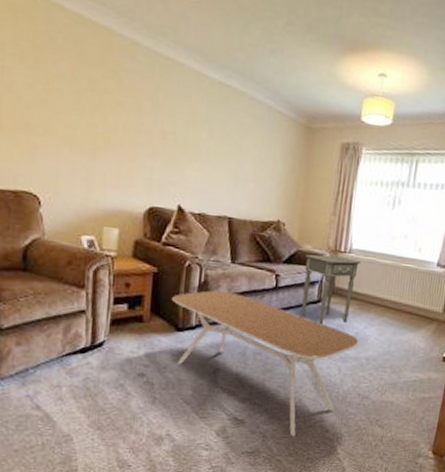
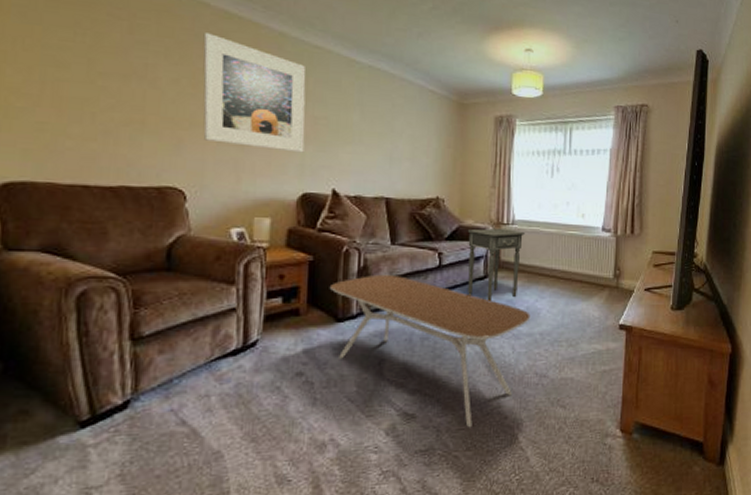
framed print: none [57,37,157,167] -> present [203,33,306,153]

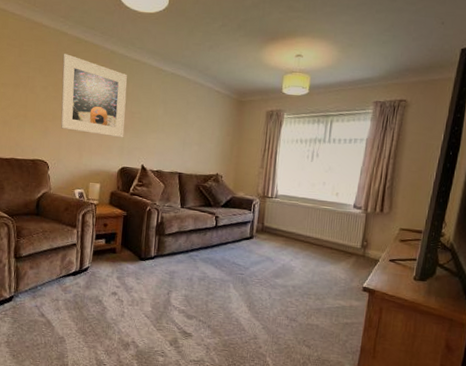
coffee table: present [329,274,531,428] -> none [136,229,286,351]
side table: present [468,228,526,301] -> none [236,200,286,257]

